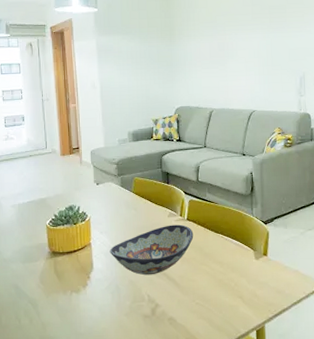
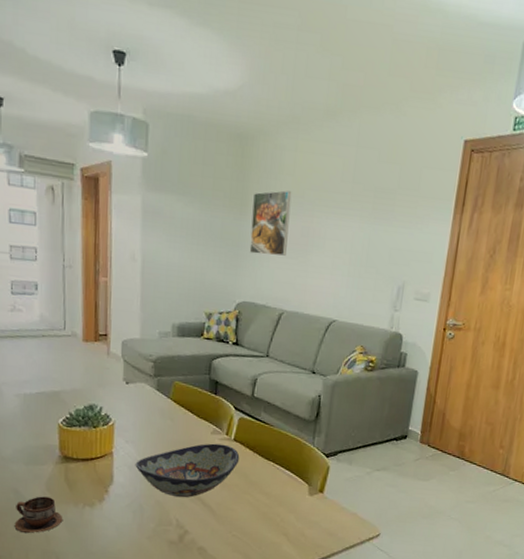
cup: none [16,288,55,324] -> present [14,496,63,534]
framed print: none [178,19,209,69] -> present [249,190,292,256]

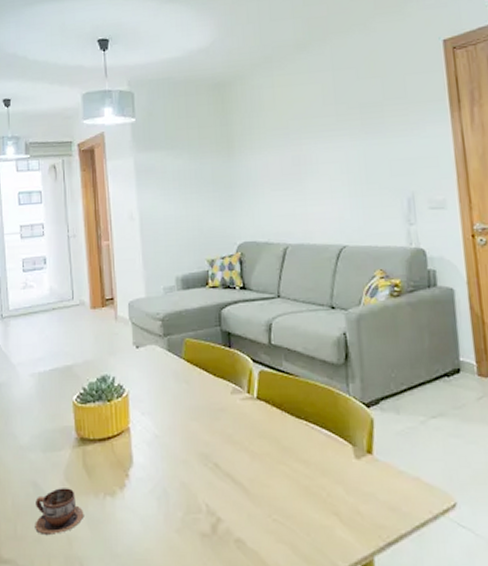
decorative bowl: present [135,443,240,498] -> none [154,405,267,476]
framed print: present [249,190,292,256] -> none [238,125,280,192]

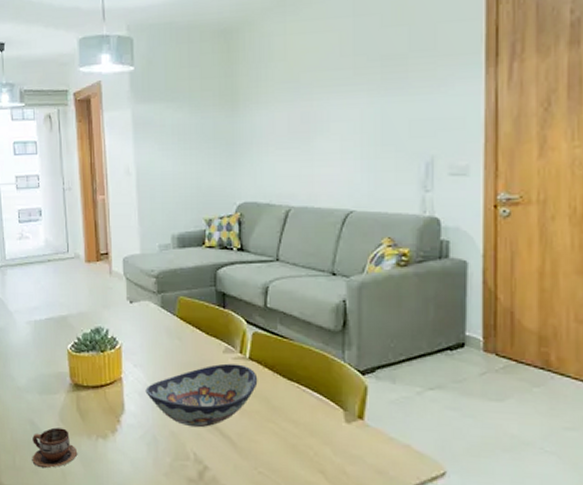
decorative bowl: none [154,405,267,476] -> present [145,363,258,428]

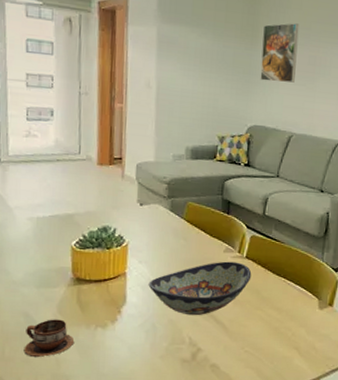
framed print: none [243,77,286,150] -> present [260,23,300,83]

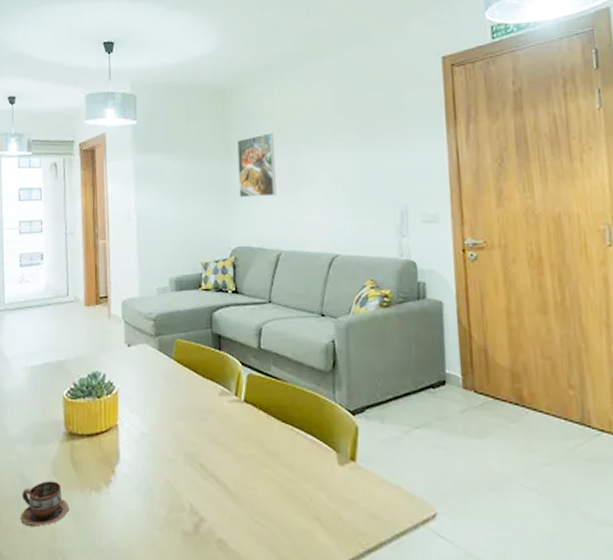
decorative bowl: present [148,261,252,316] -> none [141,407,253,476]

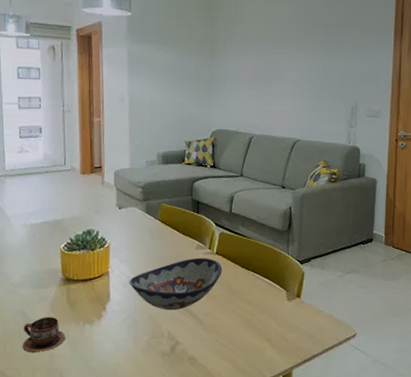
decorative bowl: none [141,407,253,476] -> present [129,258,222,311]
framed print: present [236,133,276,198] -> none [220,33,254,89]

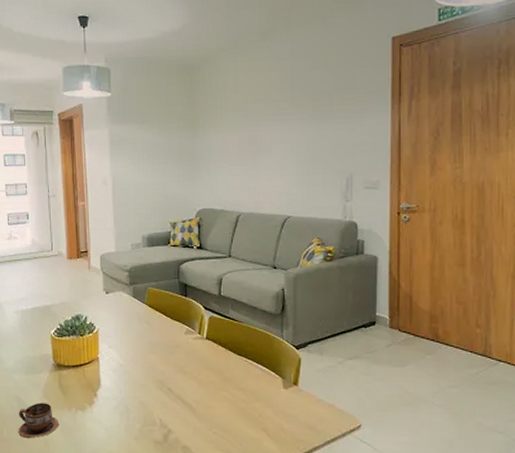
decorative bowl: present [129,258,222,311] -> none [119,343,213,398]

